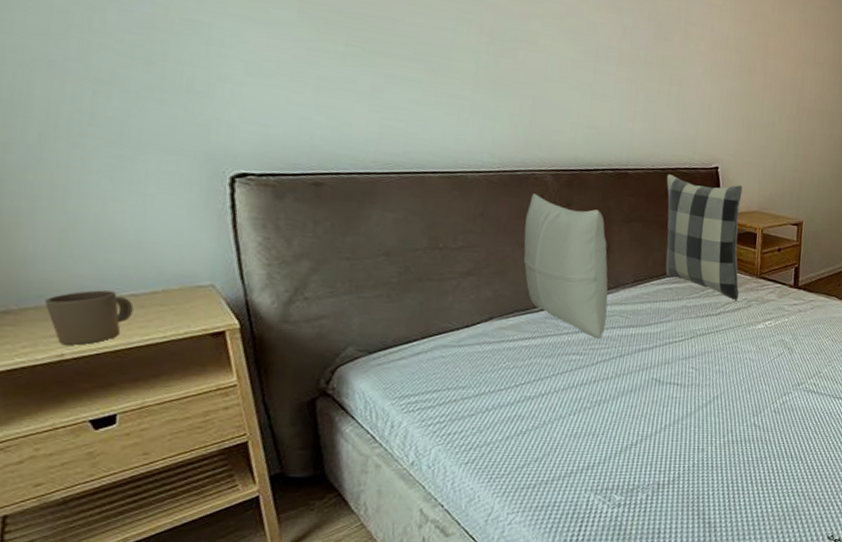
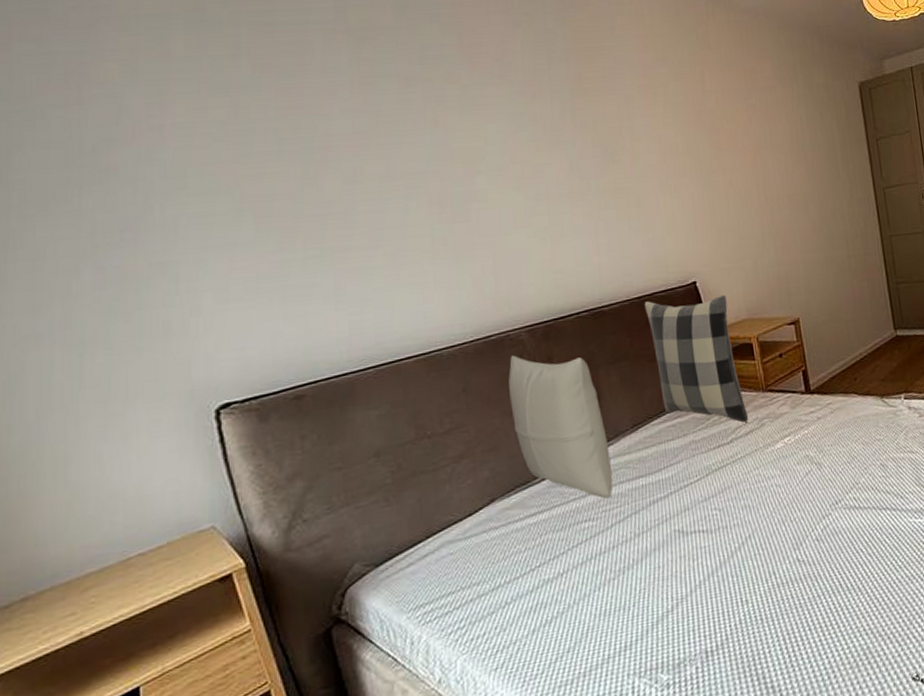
mug: present [45,290,134,345] -> none [60,554,142,622]

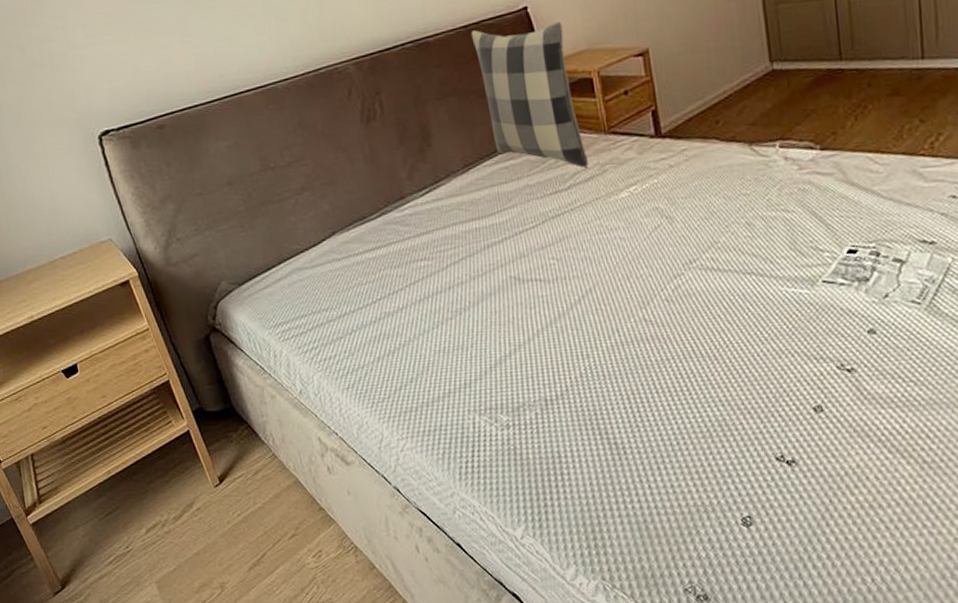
pillow: present [508,355,613,499] -> none [339,89,446,239]

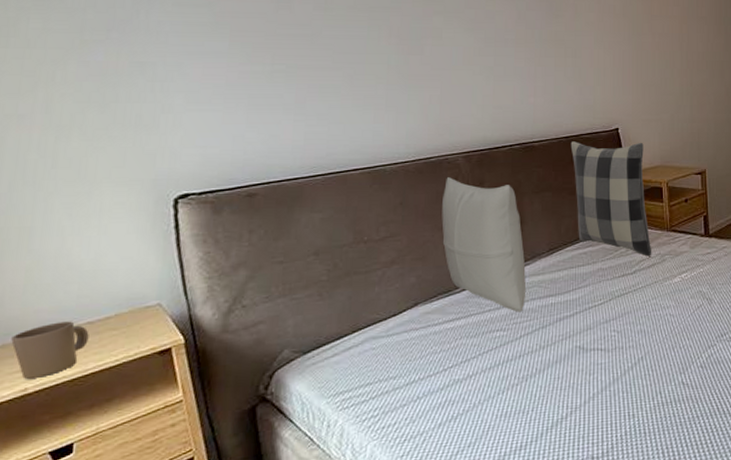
mug: none [11,256,66,307] -> present [11,321,89,379]
pillow: none [339,89,446,239] -> present [442,177,526,312]

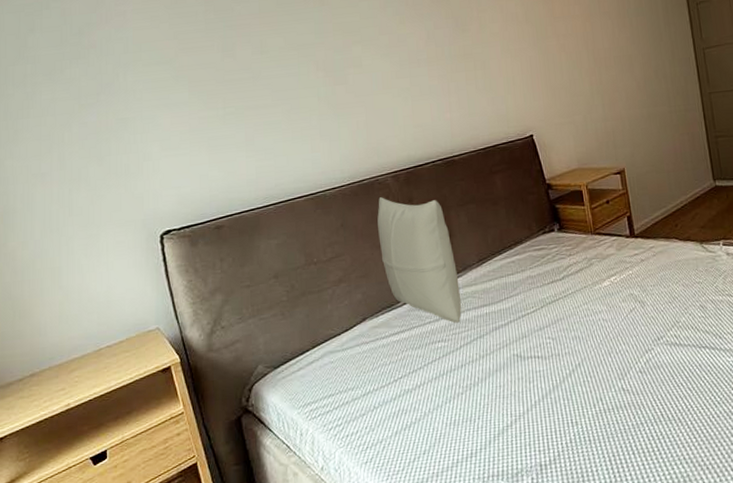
mug: present [11,321,89,379] -> none [55,345,109,396]
pillow: present [570,141,652,257] -> none [488,146,579,262]

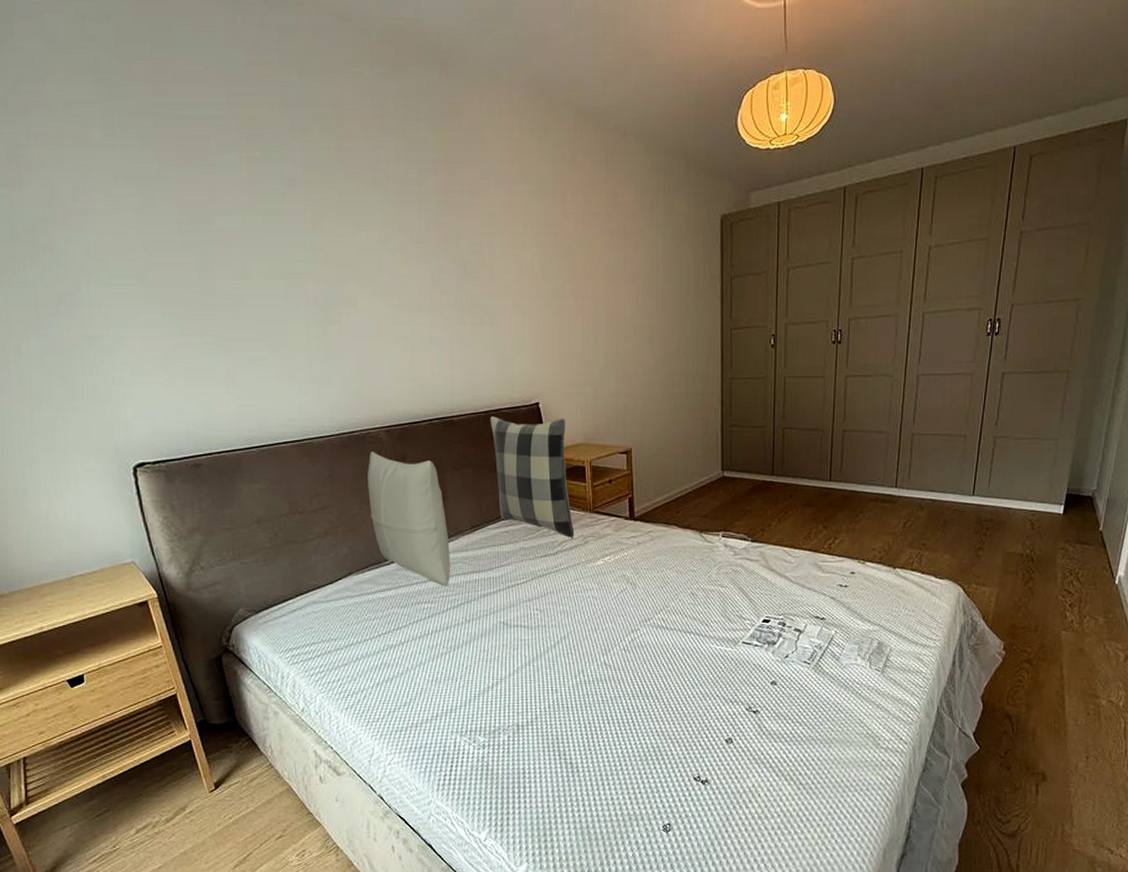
pillow: none [488,146,579,262] -> present [490,416,575,538]

